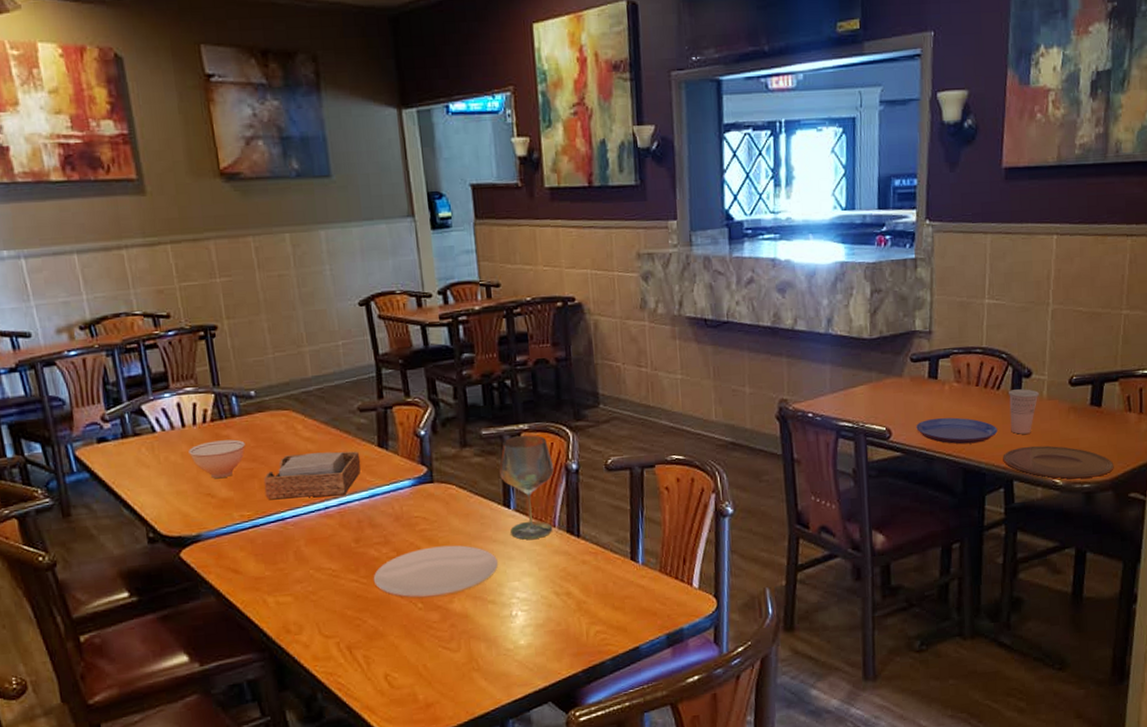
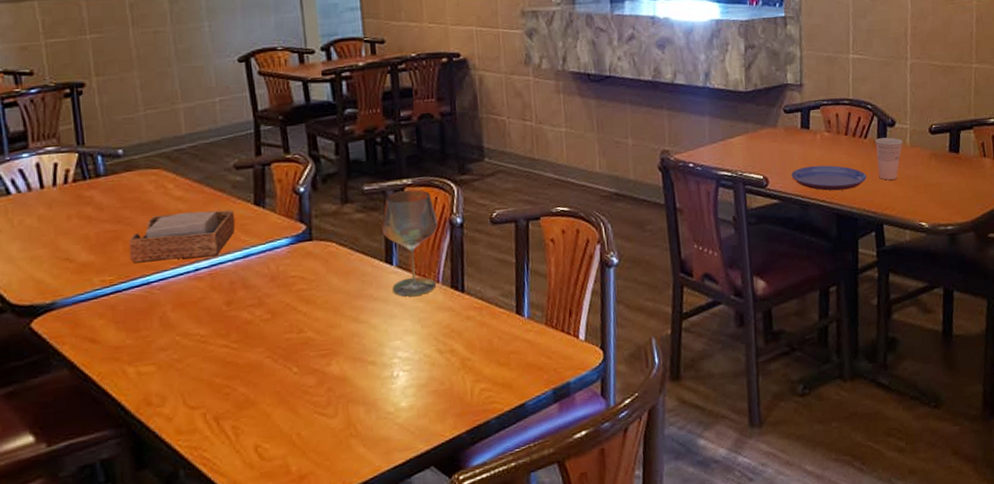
bowl: present [188,439,246,479] -> none [46,200,110,243]
plate: present [373,545,498,599] -> none [245,304,379,363]
plate: present [1003,445,1114,479] -> none [872,190,974,222]

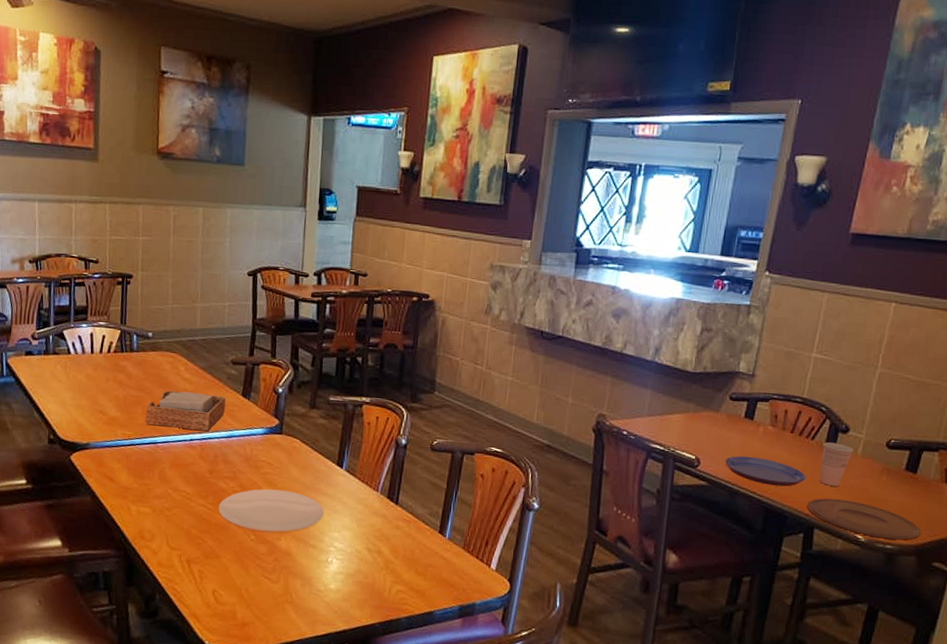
plate: none [245,304,379,363] -> present [218,488,324,533]
wine glass: present [382,189,439,297] -> none [339,407,386,499]
plate: none [872,190,974,222] -> present [807,498,921,541]

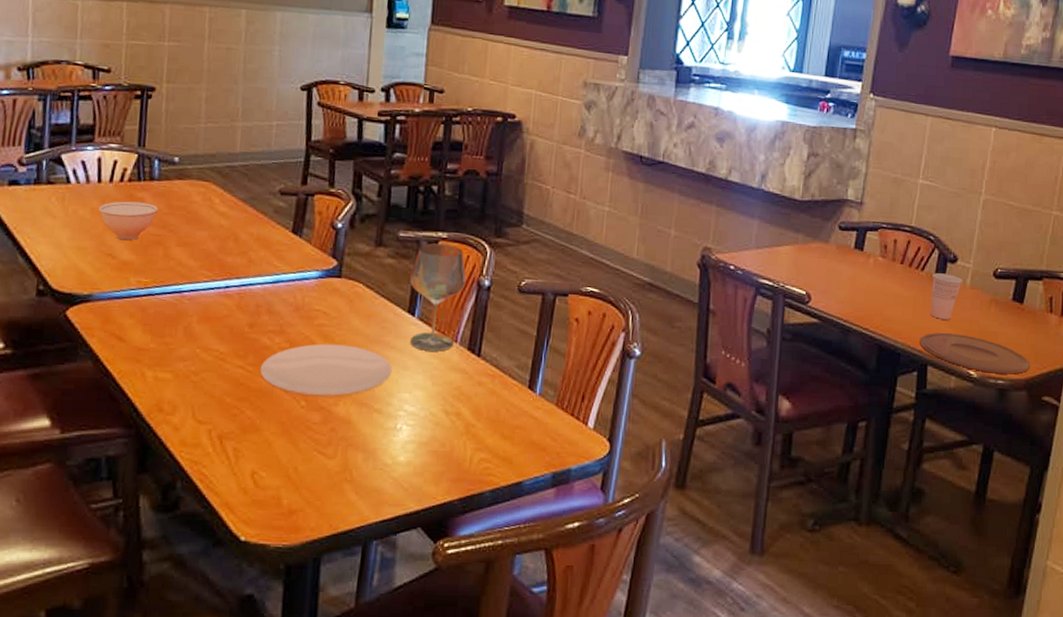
bowl: none [92,368,137,401] -> present [98,201,158,241]
napkin holder: present [145,390,226,432] -> none [167,227,272,277]
wine glass: none [339,407,386,499] -> present [410,243,467,352]
plate: present [725,456,806,487] -> none [836,289,918,322]

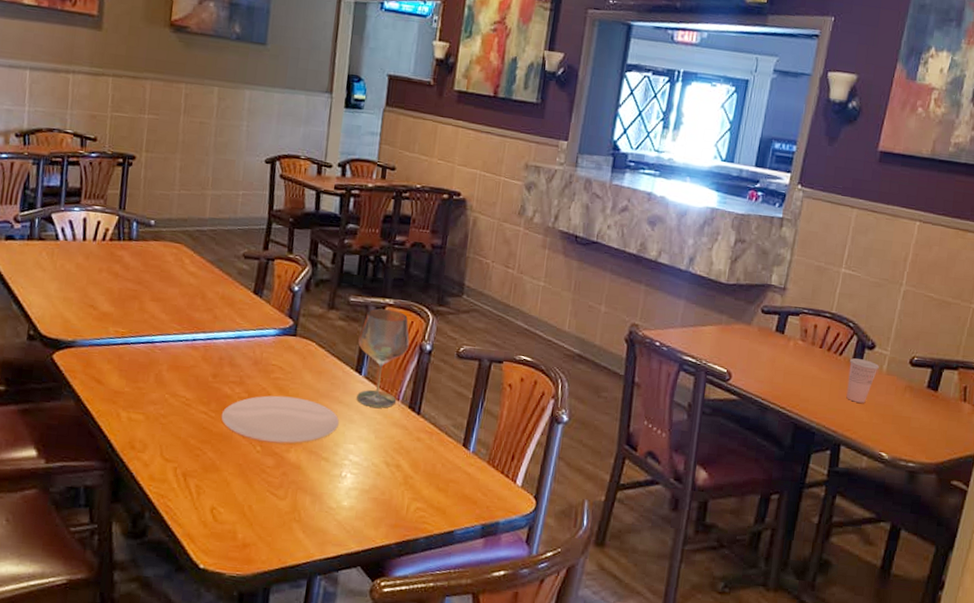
bowl: present [98,201,158,241] -> none [83,258,135,294]
plate: present [919,332,1030,375] -> none [834,415,941,459]

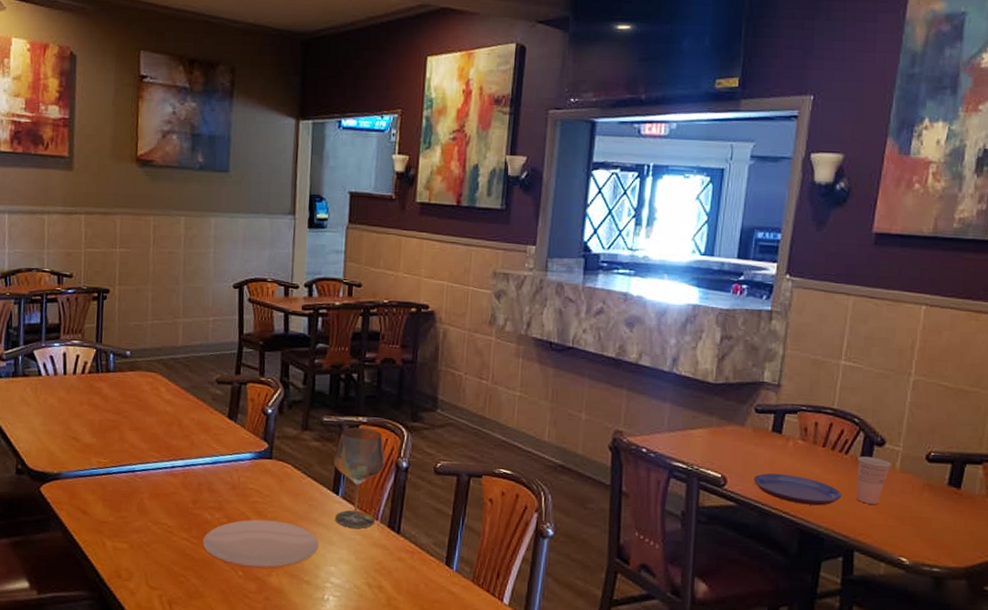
plate: none [756,370,834,403] -> present [753,473,842,506]

